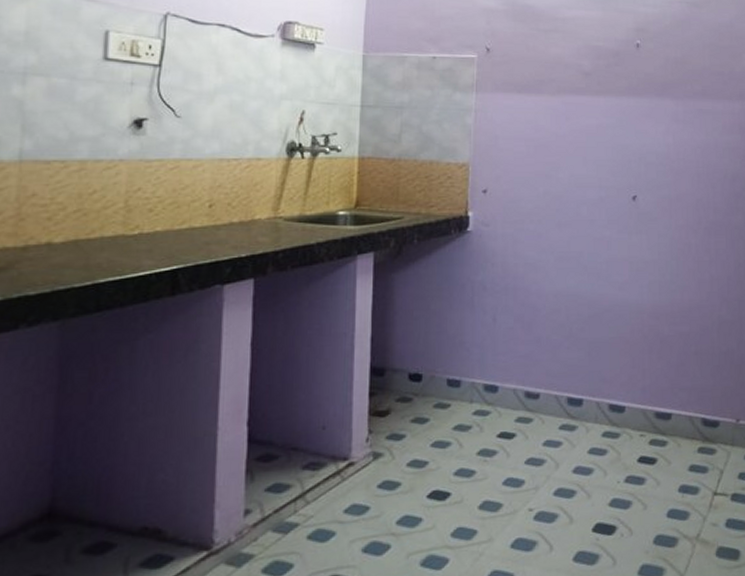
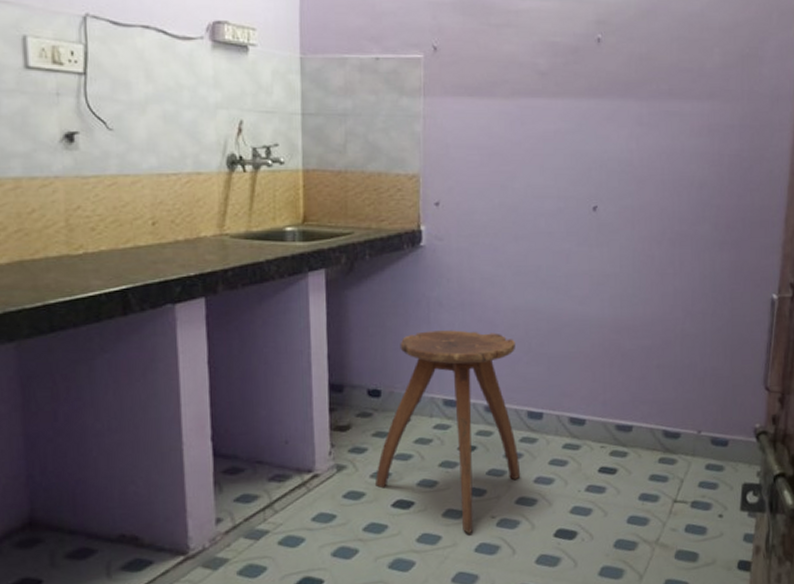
stool: none [411,314,560,528] -> present [374,330,521,534]

